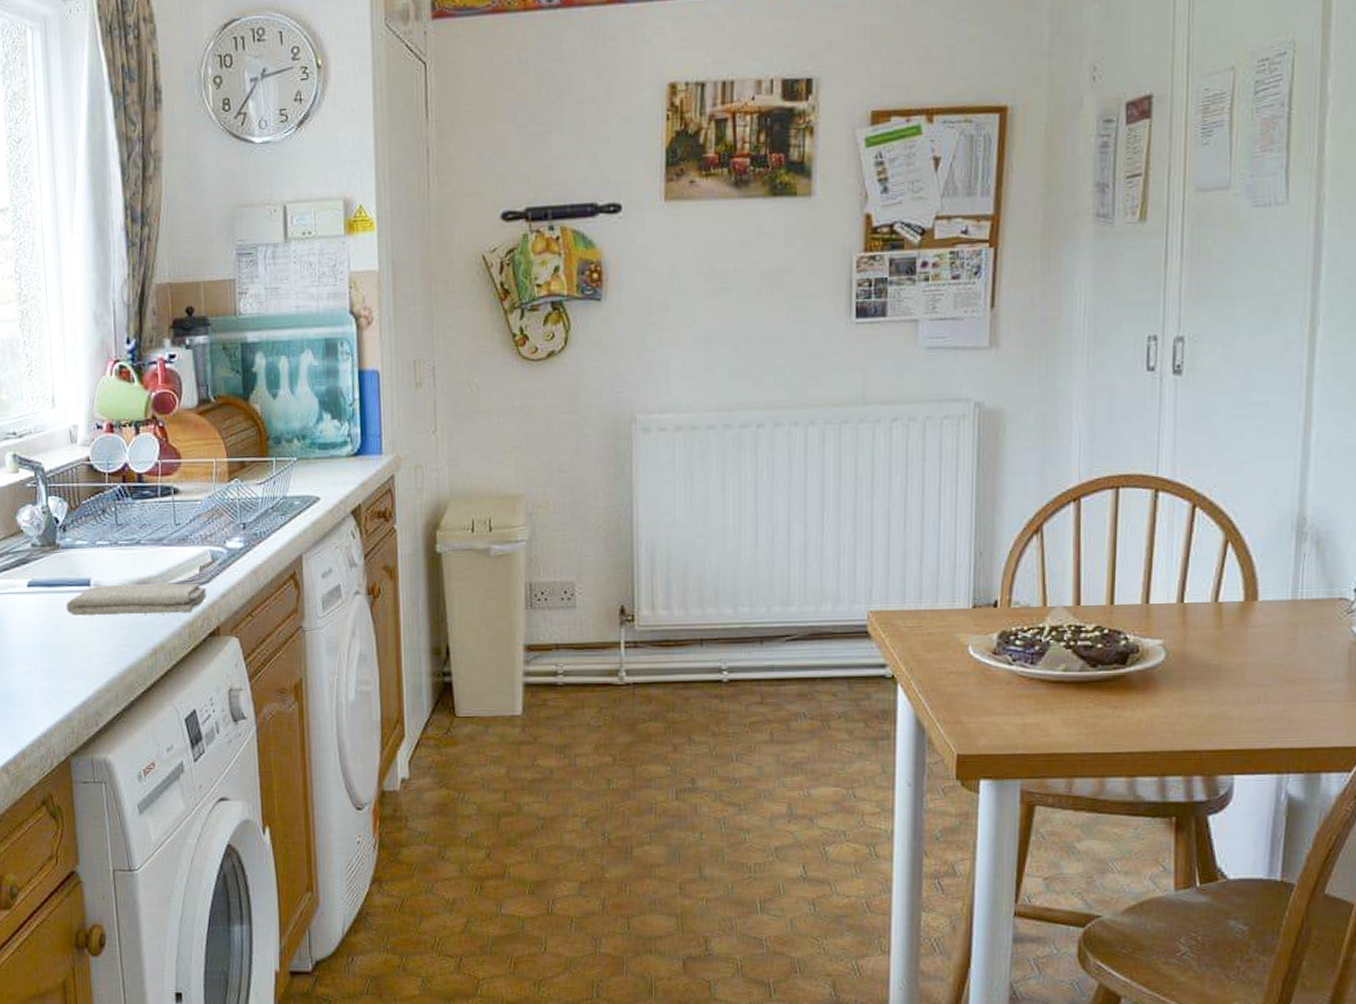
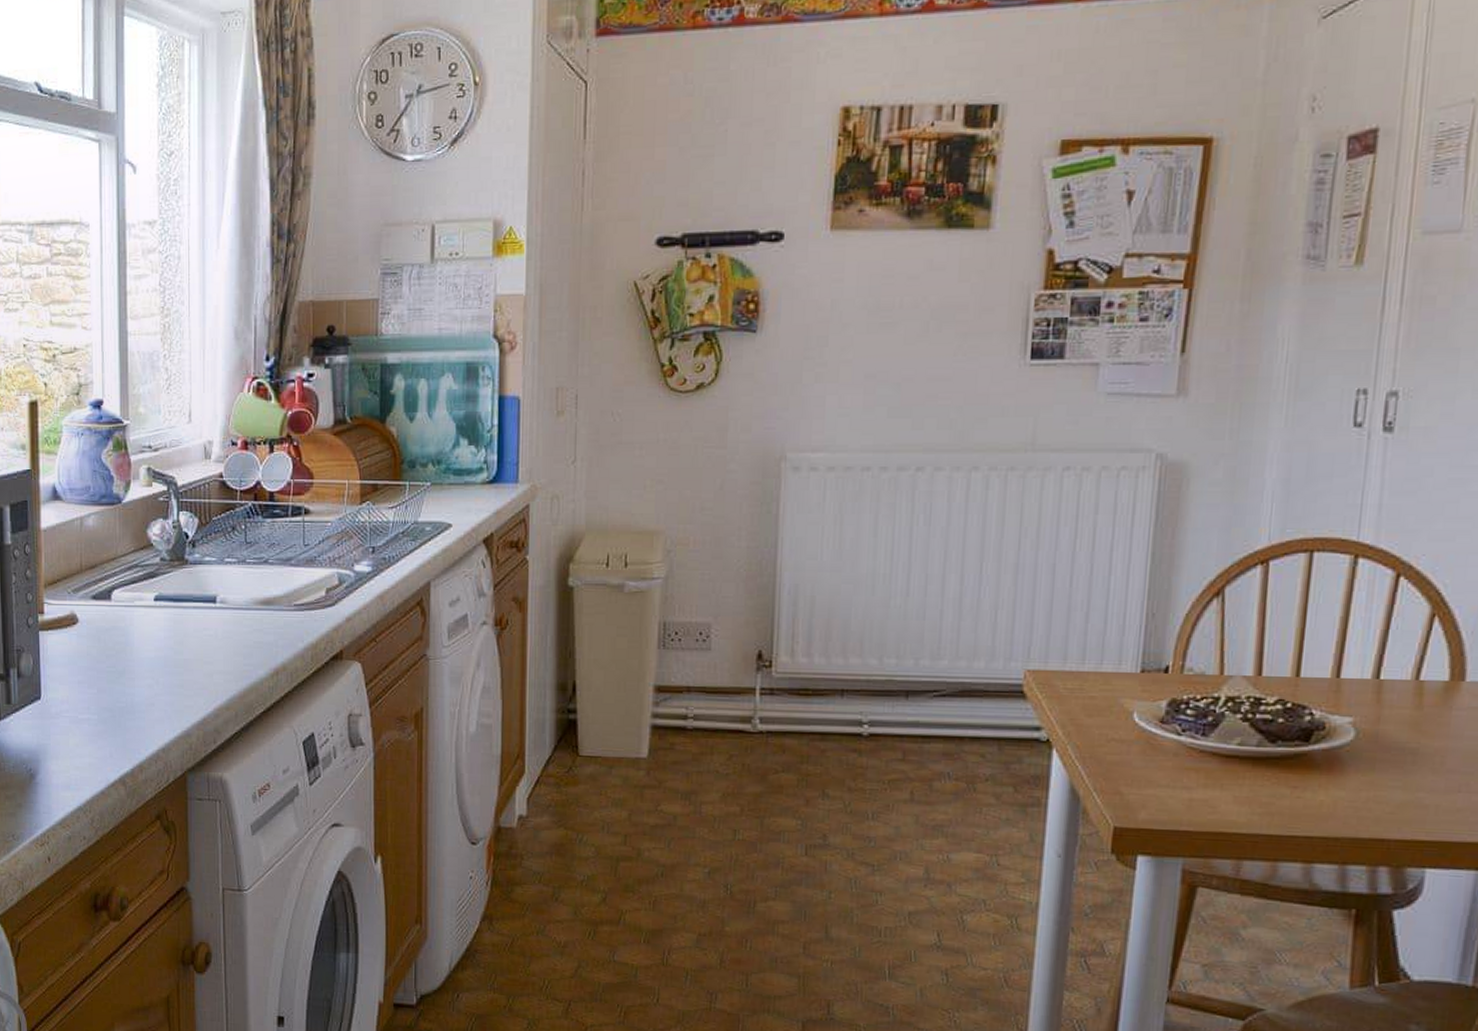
washcloth: present [66,581,206,616] -> none [191,602,331,635]

